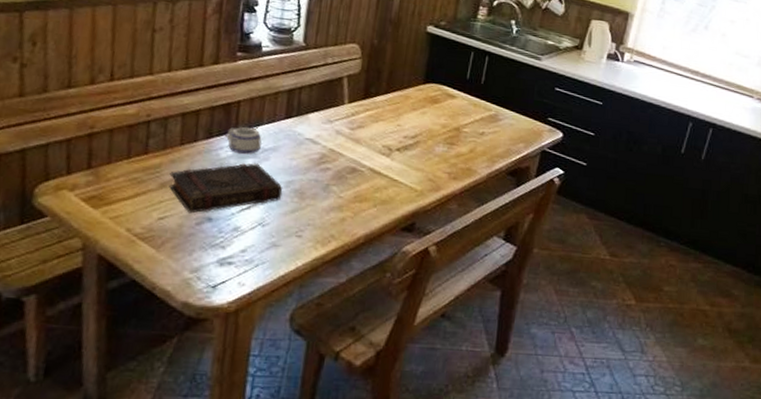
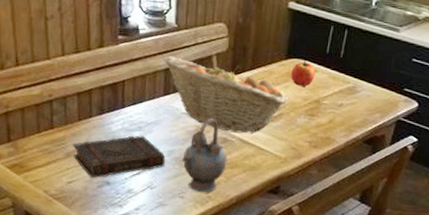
mug: present [226,127,262,155] -> none [116,104,145,128]
fruit basket: none [287,76,426,162] -> present [163,56,289,133]
teapot: none [302,145,356,231] -> present [182,118,227,193]
apple: none [429,86,455,113] -> present [291,60,316,87]

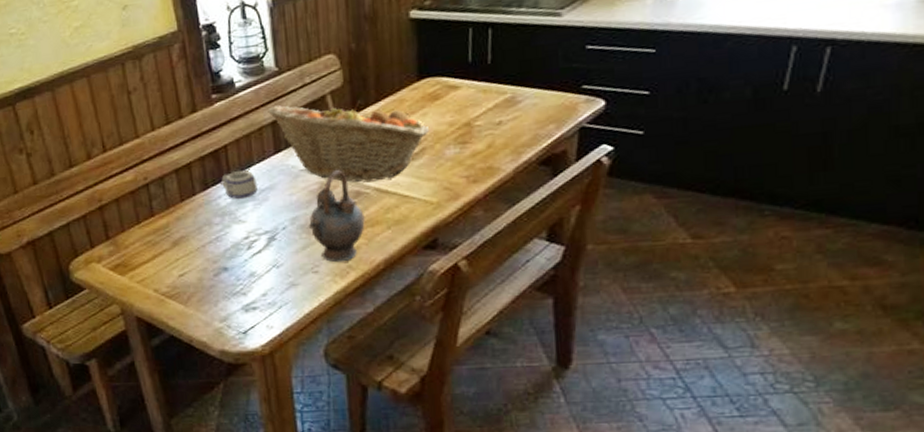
book: present [72,135,166,178] -> none [178,205,290,266]
mug: none [116,104,145,128] -> present [221,170,257,200]
apple: present [291,60,316,87] -> none [427,77,459,110]

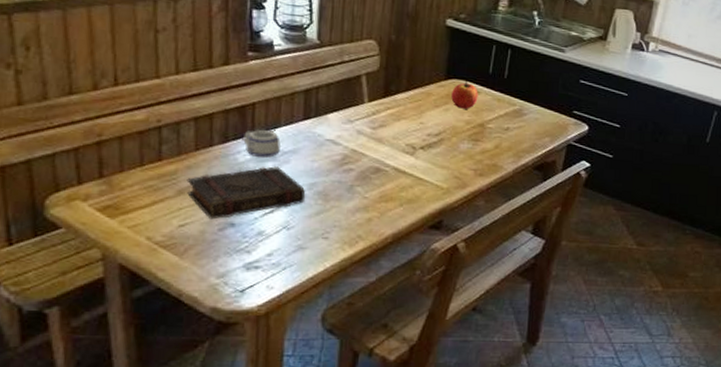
book: none [178,205,290,266] -> present [187,166,306,220]
fruit basket: present [268,101,430,183] -> none [303,75,450,162]
teapot: present [309,170,365,263] -> none [326,145,381,232]
apple: none [427,77,459,110] -> present [451,81,478,109]

